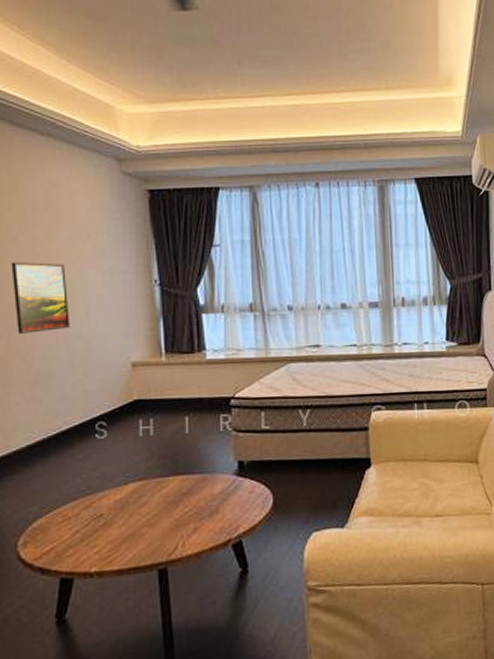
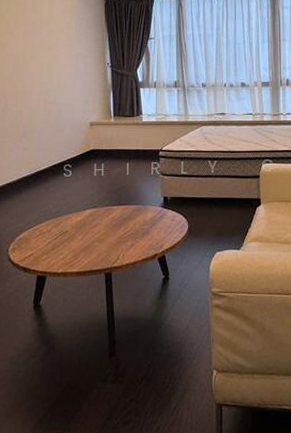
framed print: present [11,261,71,334] -> none [9,48,49,100]

